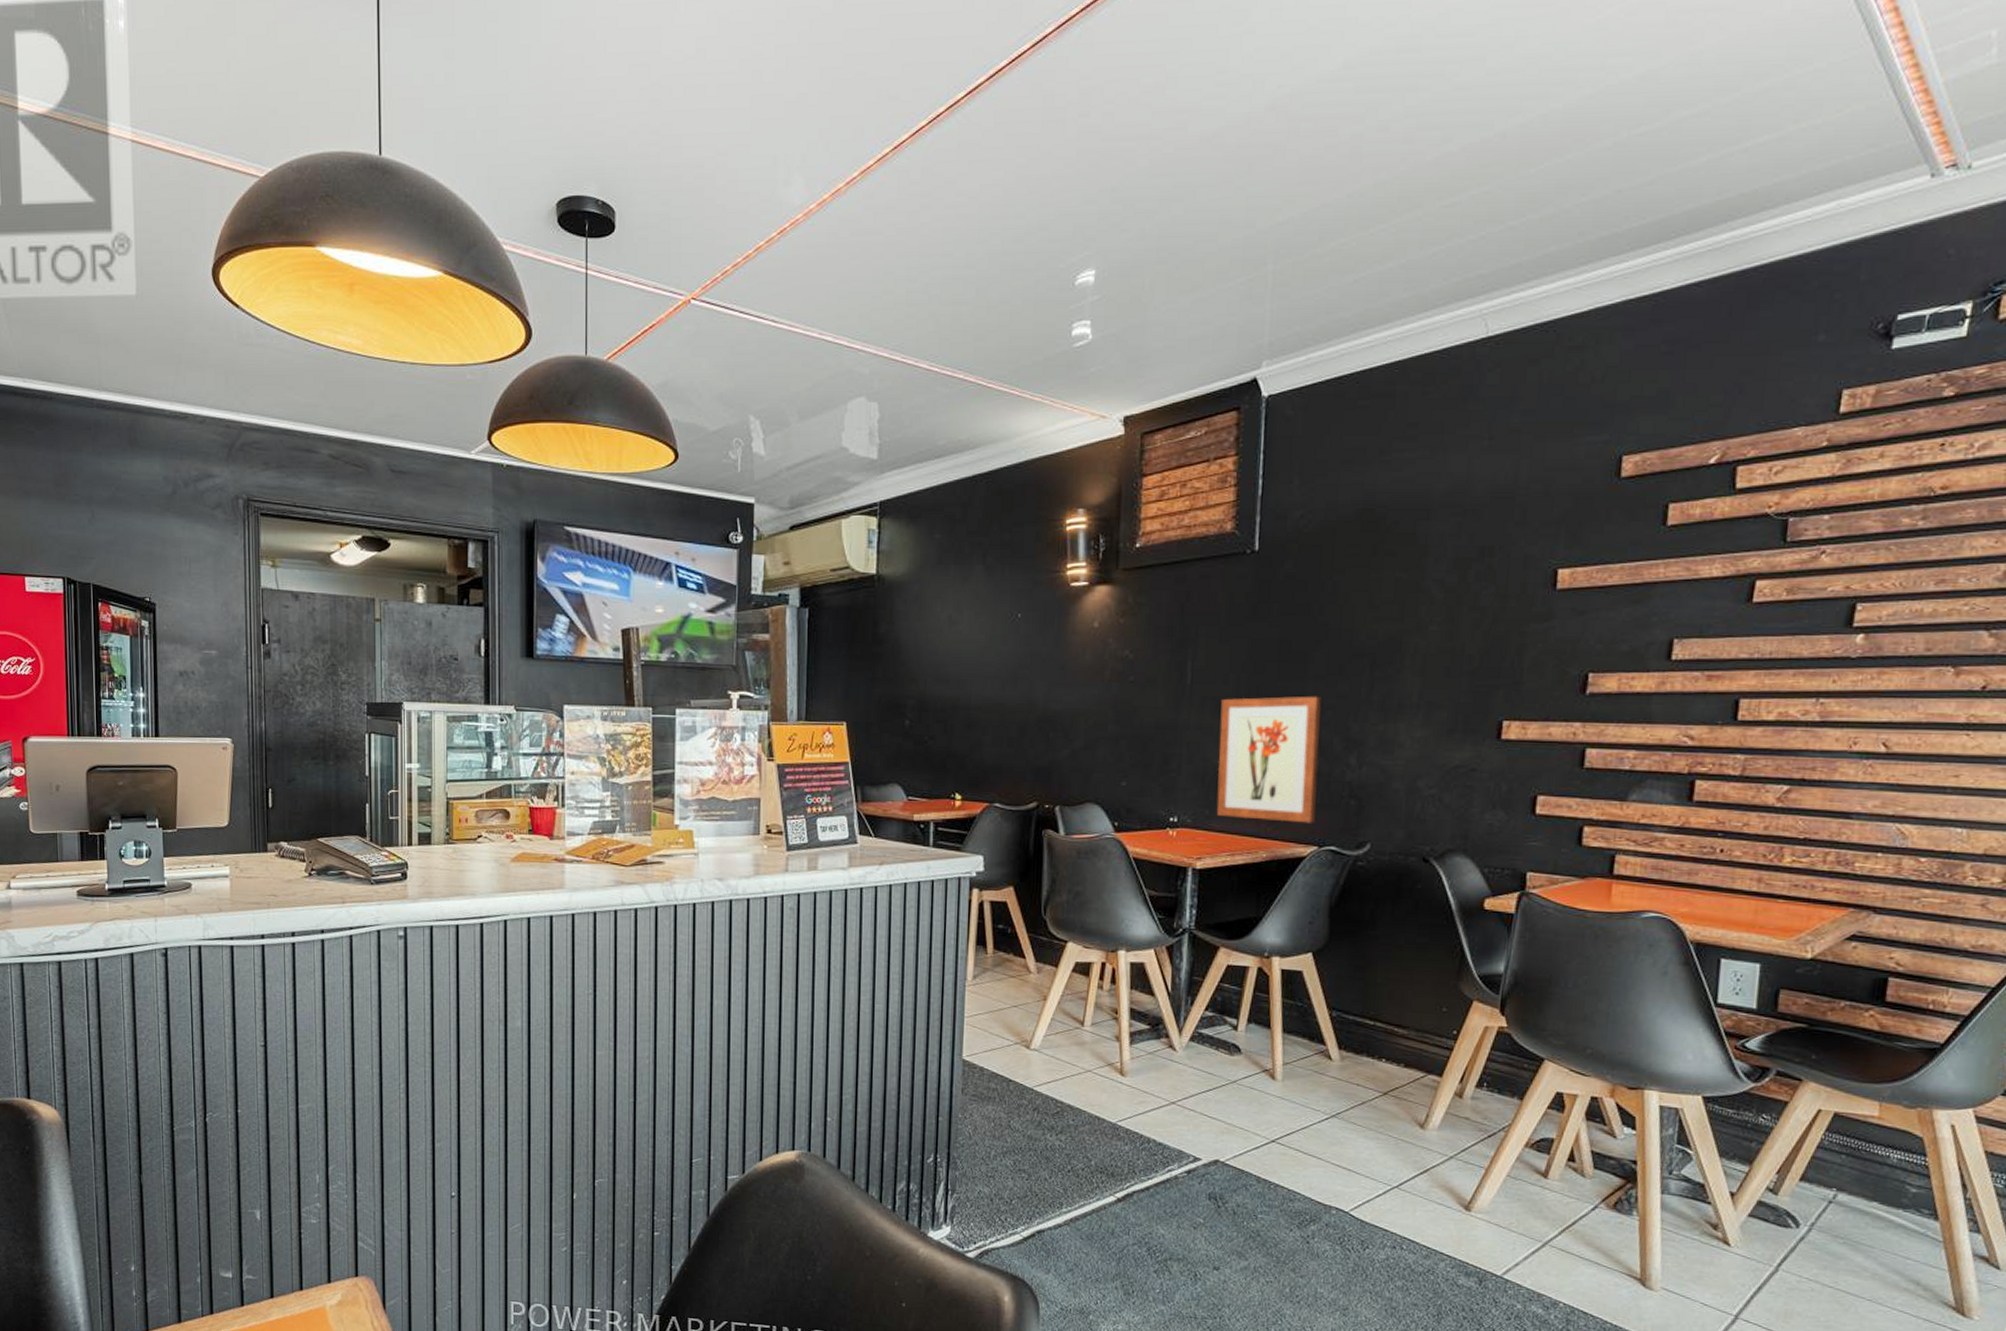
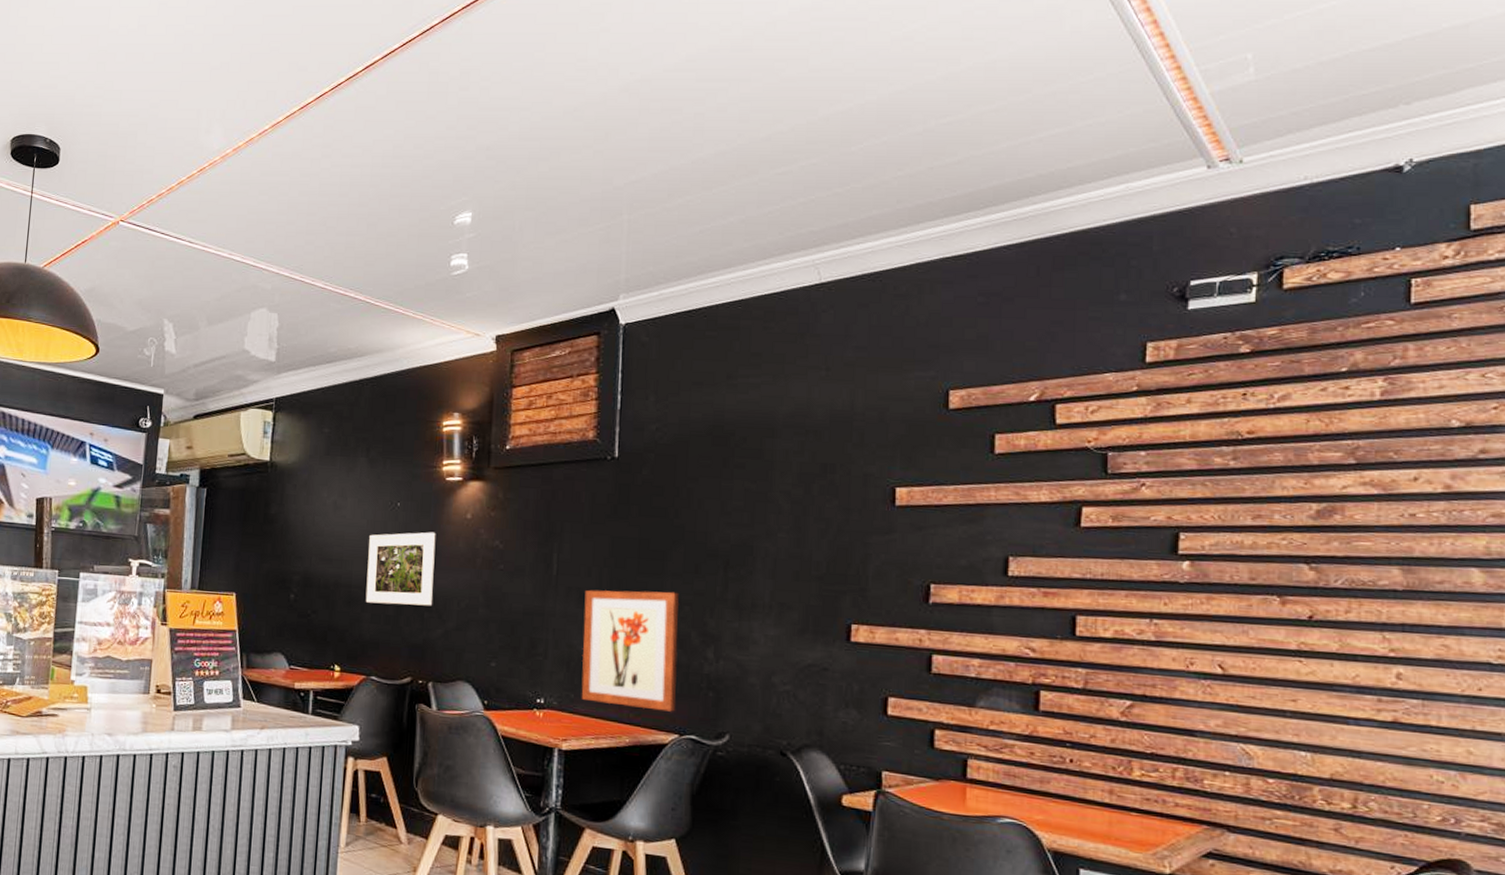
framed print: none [986,644,1061,726] -> present [365,532,436,606]

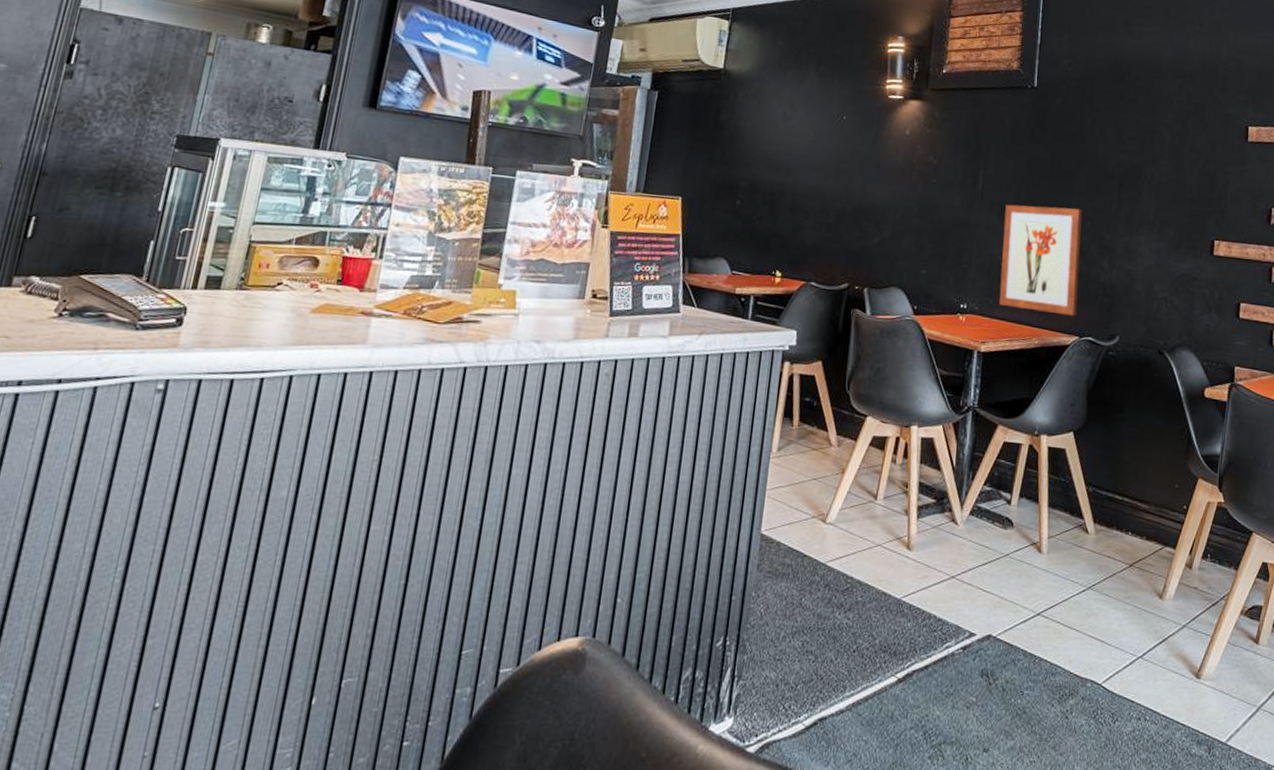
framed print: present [365,532,436,606] -> none [809,145,878,216]

